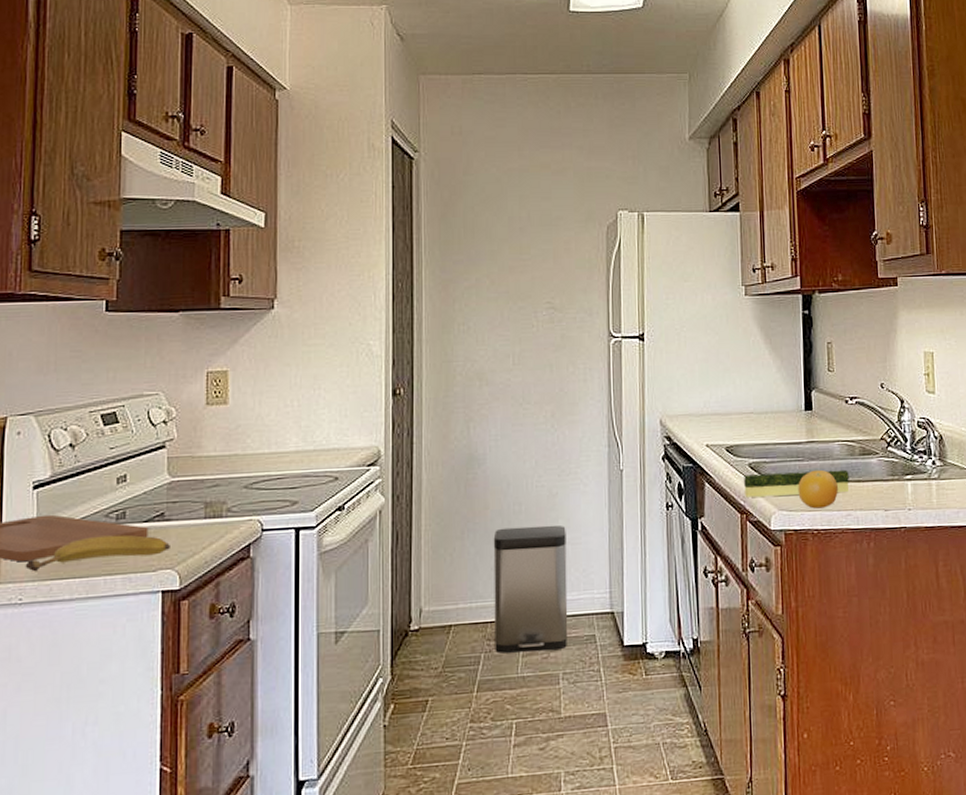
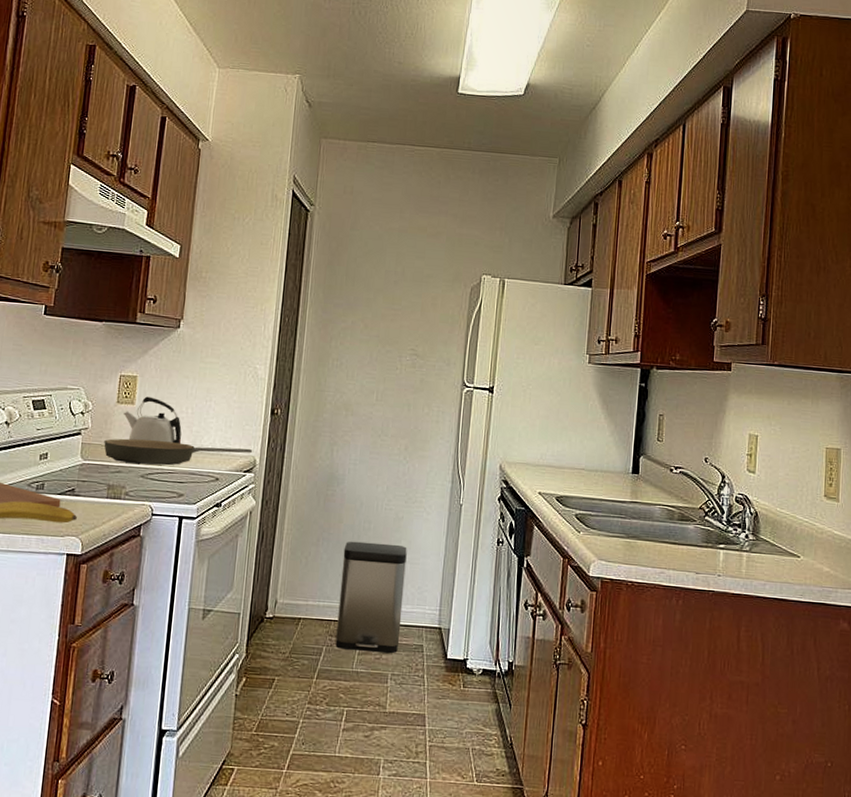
frying pan: none [195,438,376,474] -> present [104,438,253,466]
kettle: none [215,392,289,447] -> present [123,396,182,444]
sponge: present [744,469,849,497] -> none [569,524,666,553]
fruit: present [798,469,839,509] -> none [617,528,656,564]

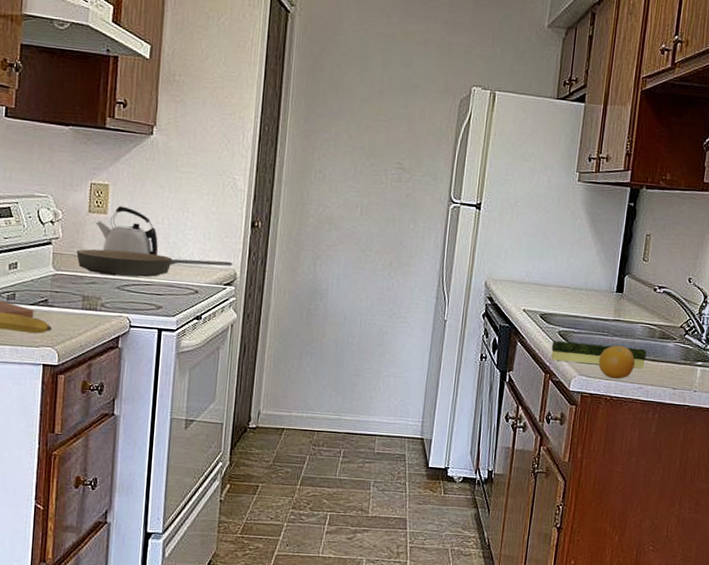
pedal bin: present [335,541,407,653] -> none [319,354,391,462]
sponge: none [569,524,666,553] -> present [551,340,647,369]
fruit: none [617,528,656,564] -> present [598,345,636,379]

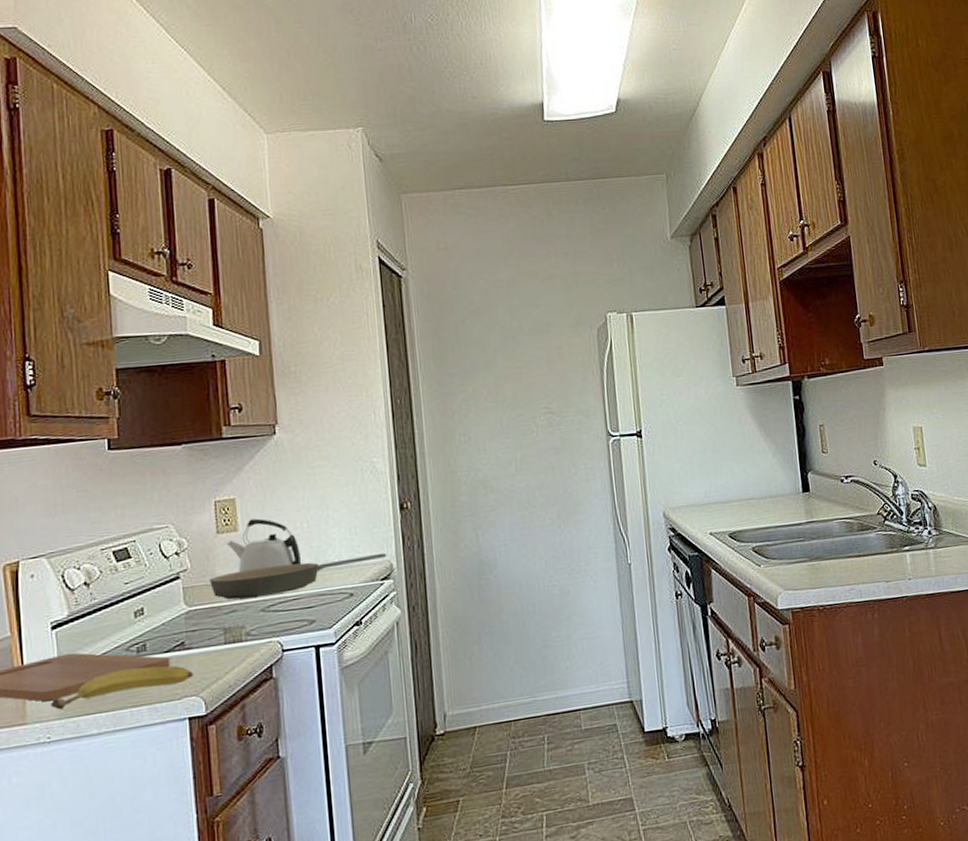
sponge: present [551,340,647,369] -> none [748,546,850,580]
fruit: present [598,345,636,379] -> none [801,548,841,586]

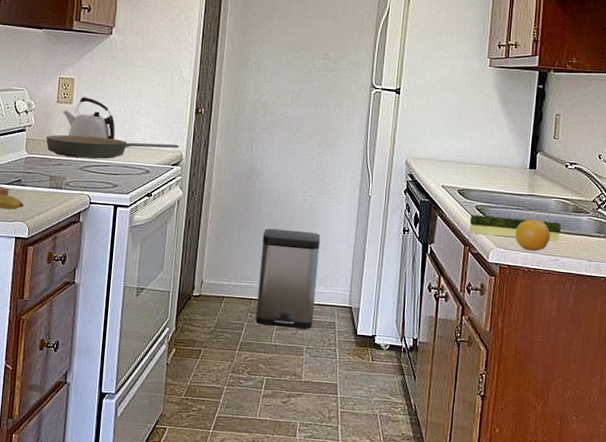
pedal bin: none [510,622,591,750] -> present [255,228,321,329]
sponge: none [748,546,850,580] -> present [469,215,561,242]
fruit: none [801,548,841,586] -> present [515,218,551,251]

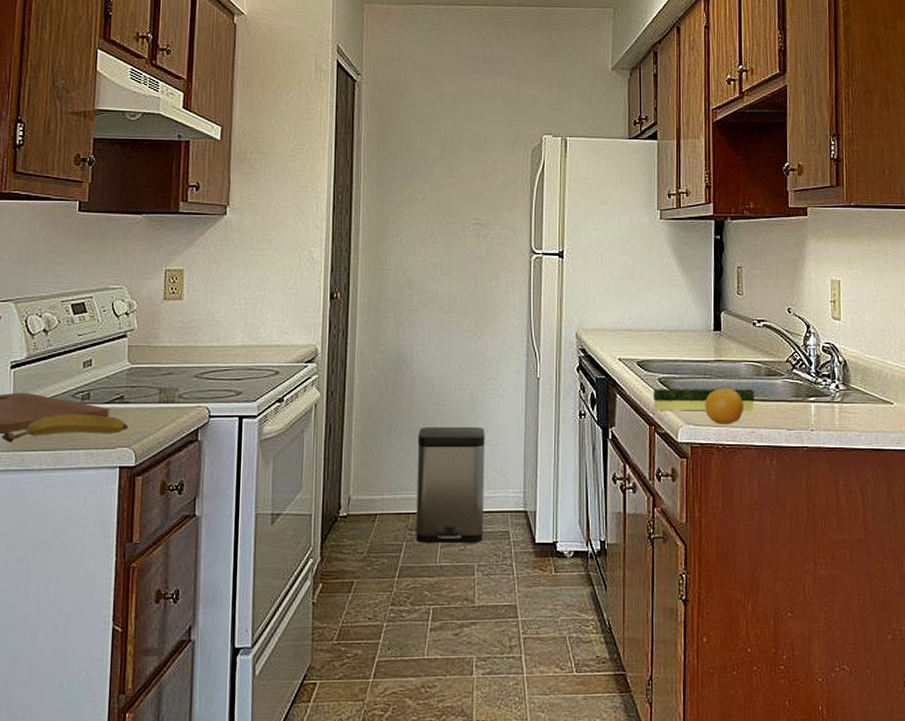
frying pan: present [46,134,180,159] -> none [152,337,314,364]
kettle: present [63,97,115,140] -> none [171,290,236,338]

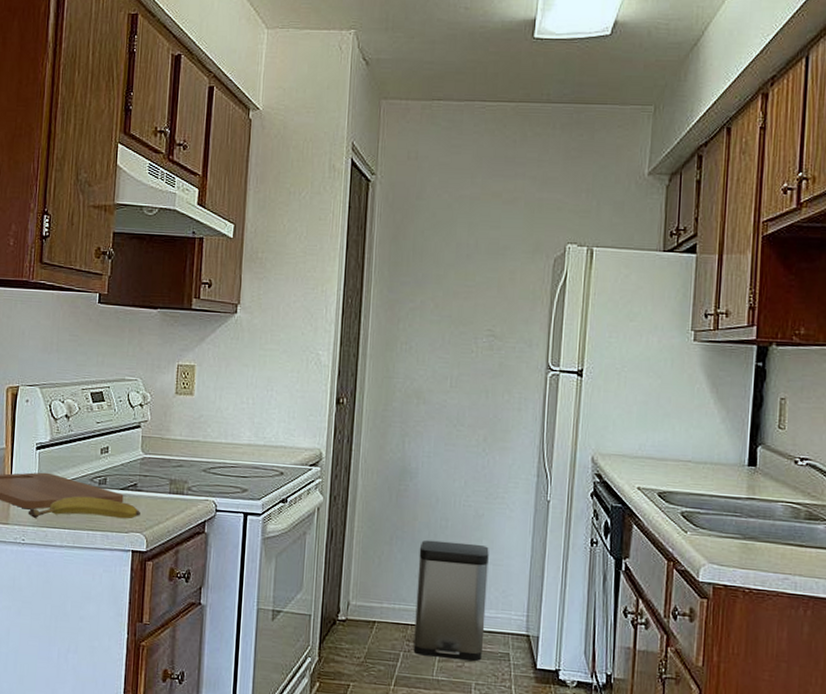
sponge: present [654,389,754,411] -> none [674,523,791,556]
fruit: present [705,387,744,424] -> none [732,527,778,568]

